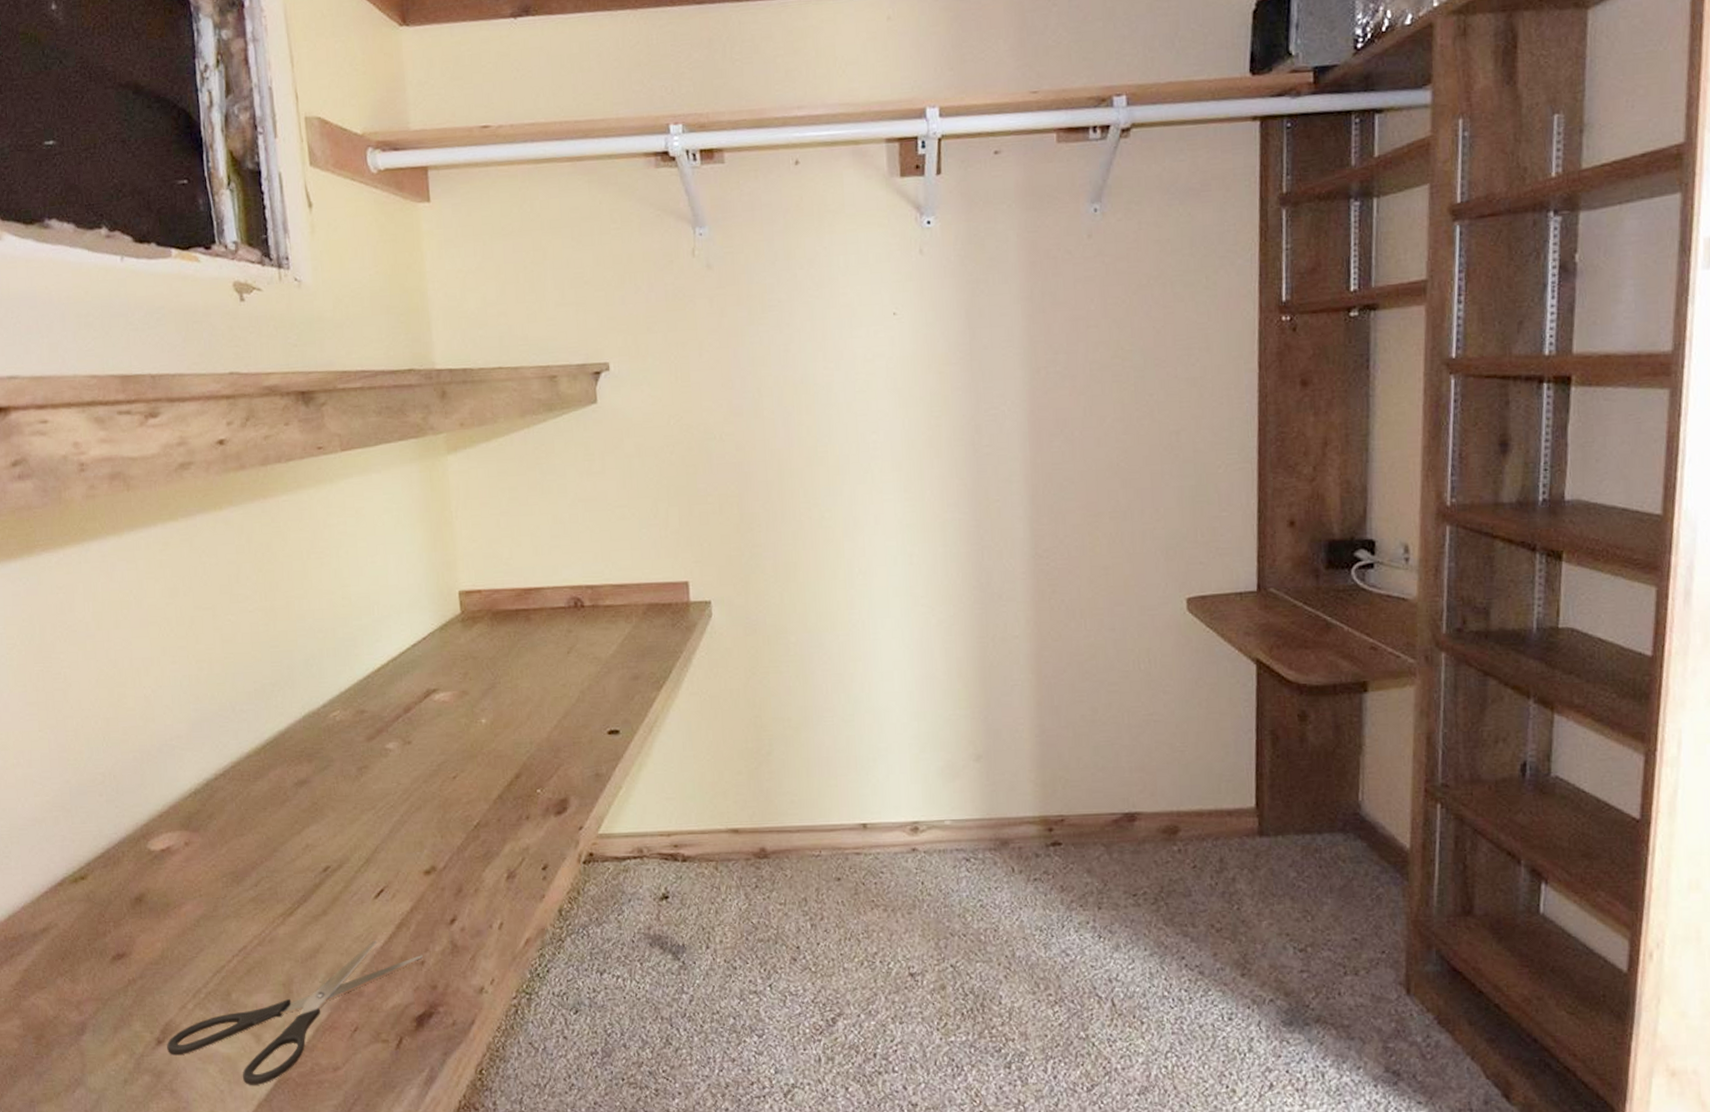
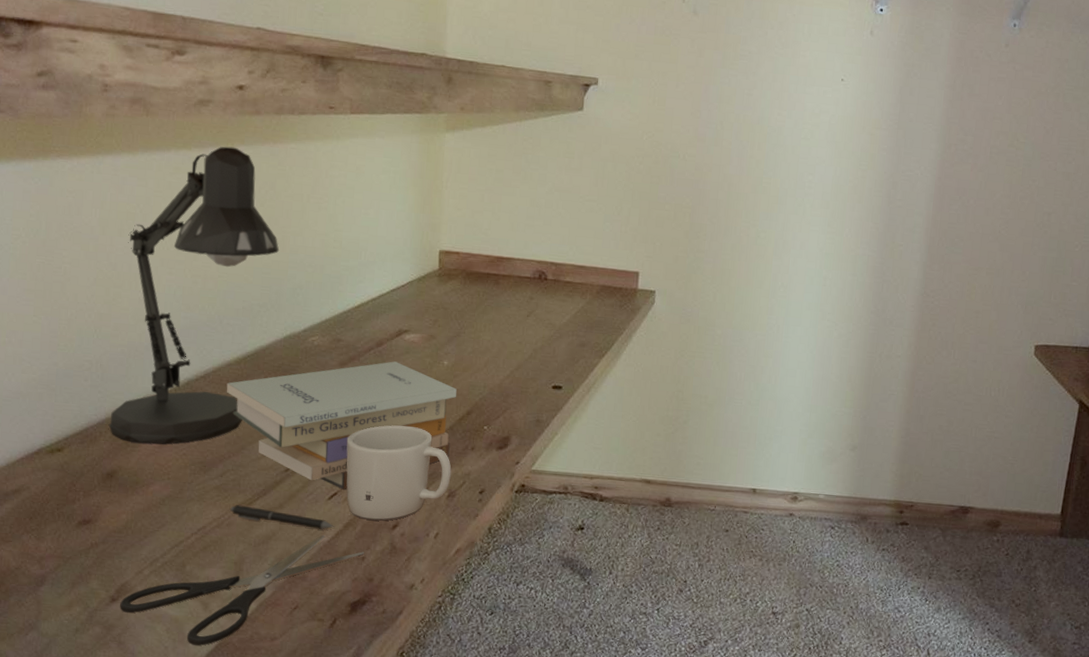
desk lamp: none [125,510,286,858] -> present [108,146,280,444]
books: none [248,727,503,885] -> present [226,361,457,490]
pen: none [270,916,386,934] -> present [230,505,335,530]
mug: none [386,800,508,917] -> present [346,425,452,521]

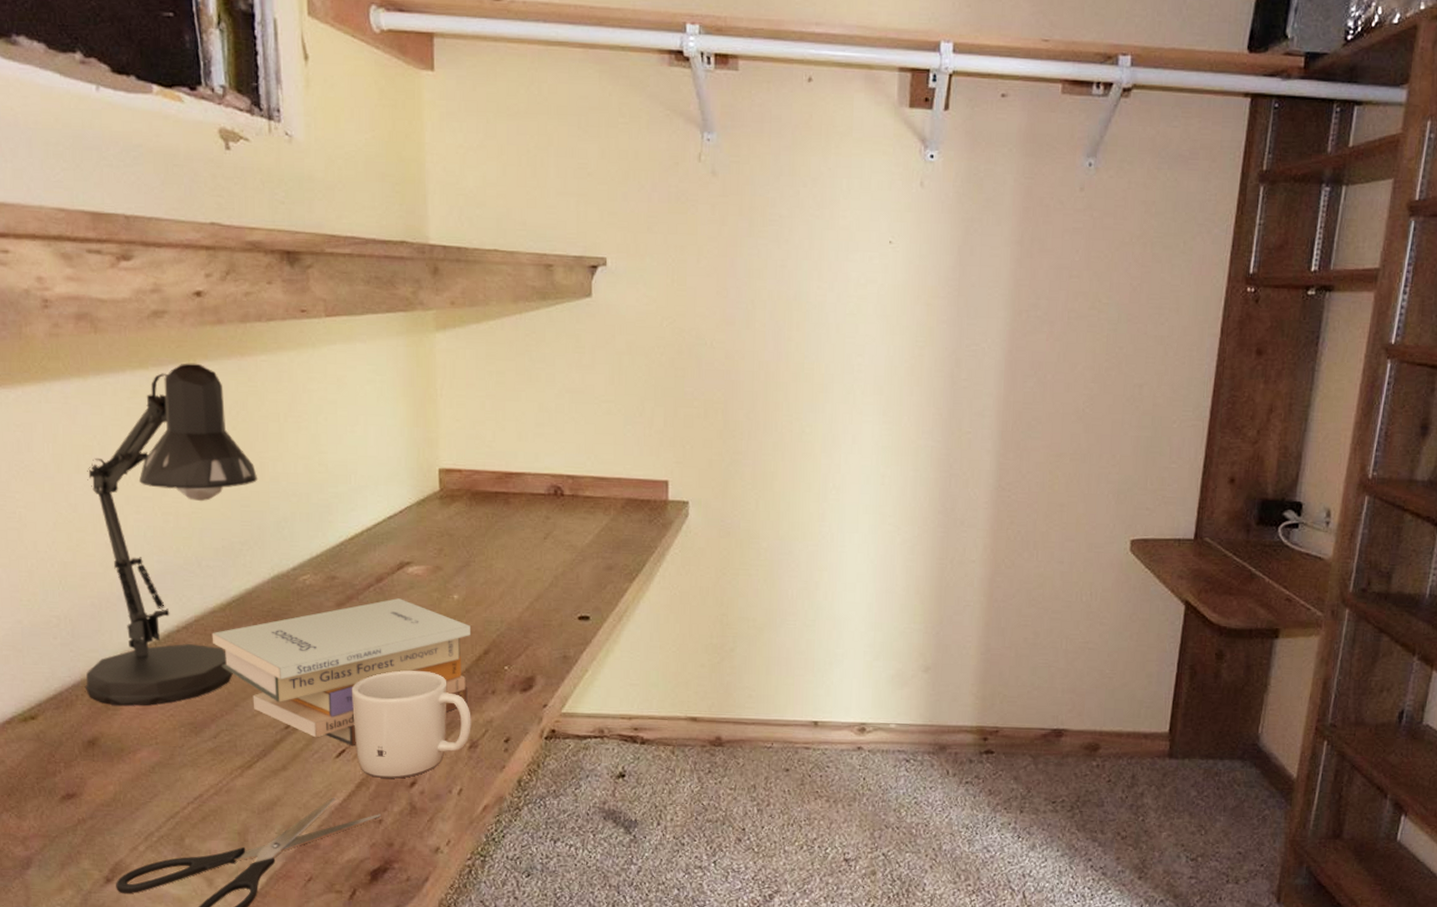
pen: present [230,505,335,530] -> none [228,768,346,791]

